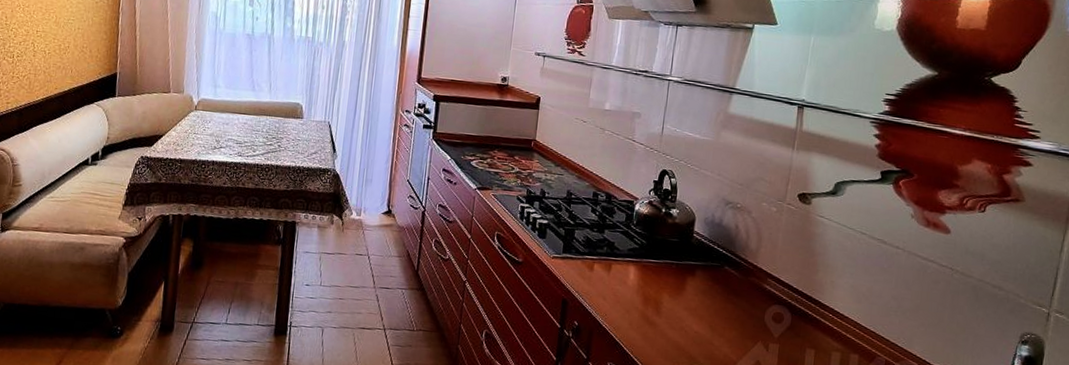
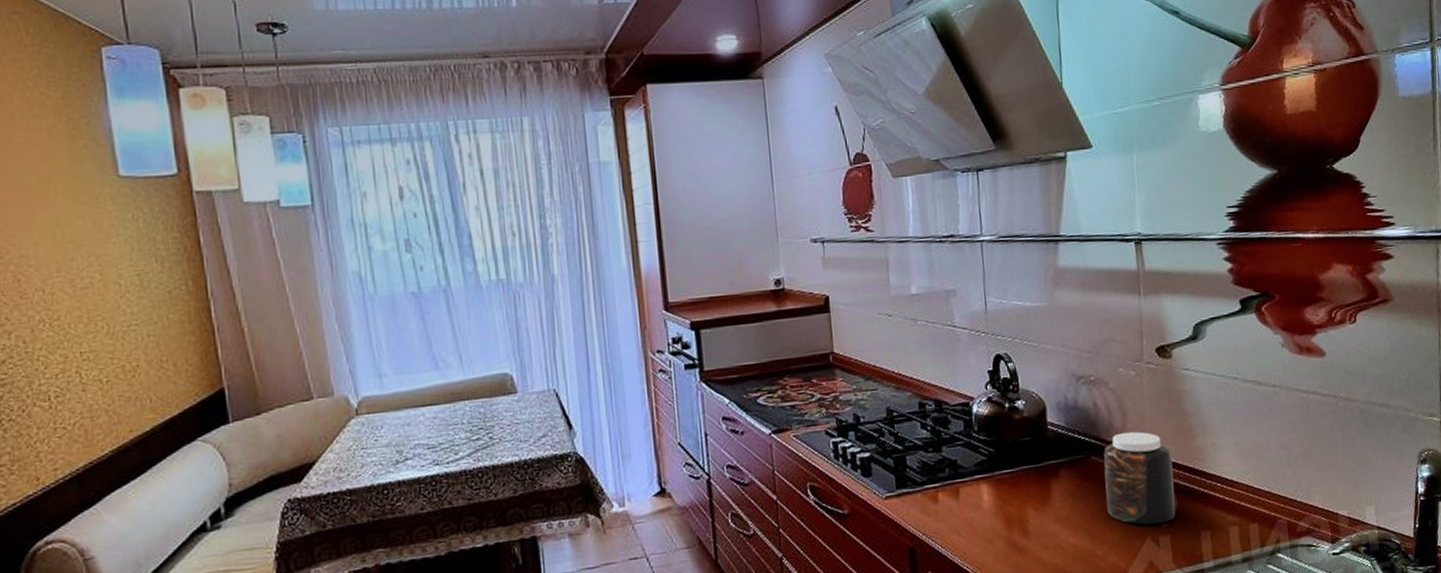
jar: none [729,253,794,334] -> present [1103,431,1176,525]

